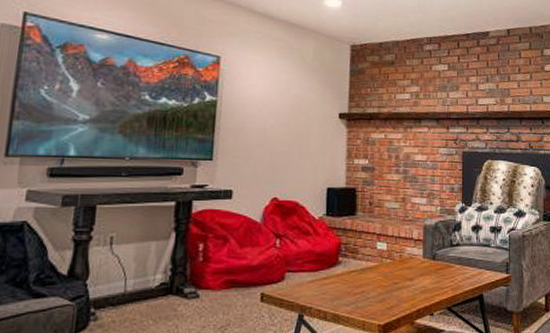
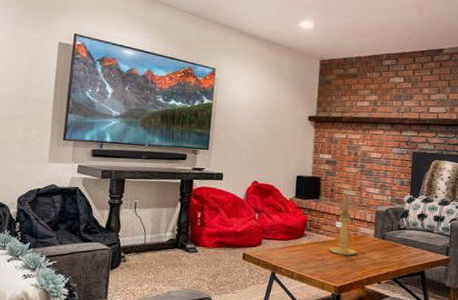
candle holder: none [370,209,404,284] -> present [329,196,357,256]

